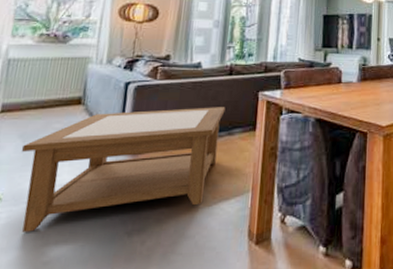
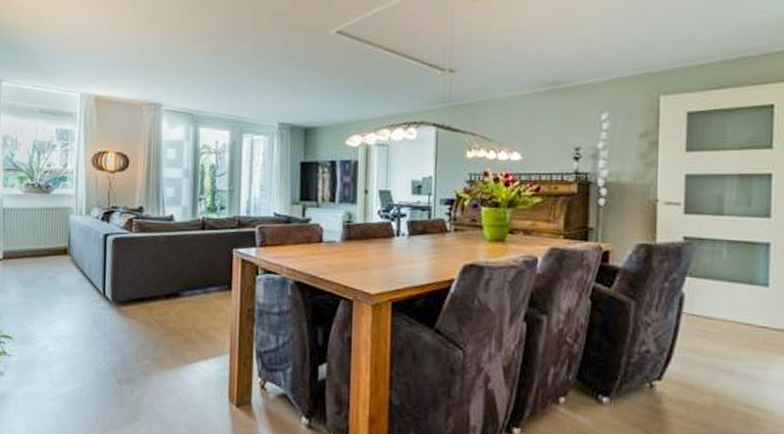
coffee table: present [21,107,226,232] -> none [23,263,200,370]

